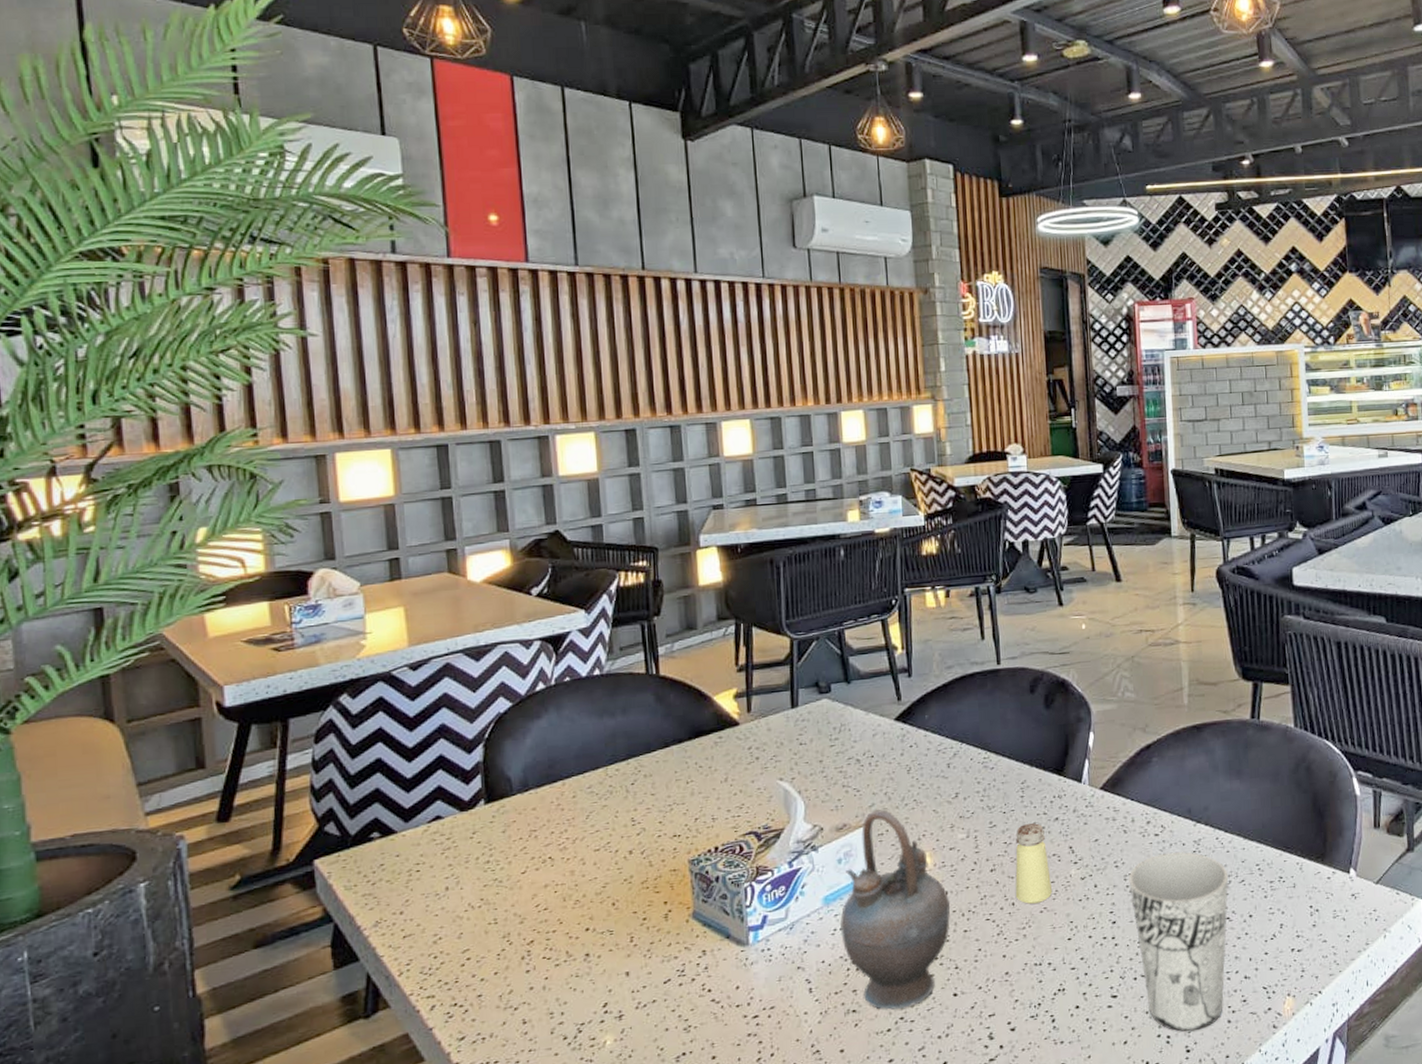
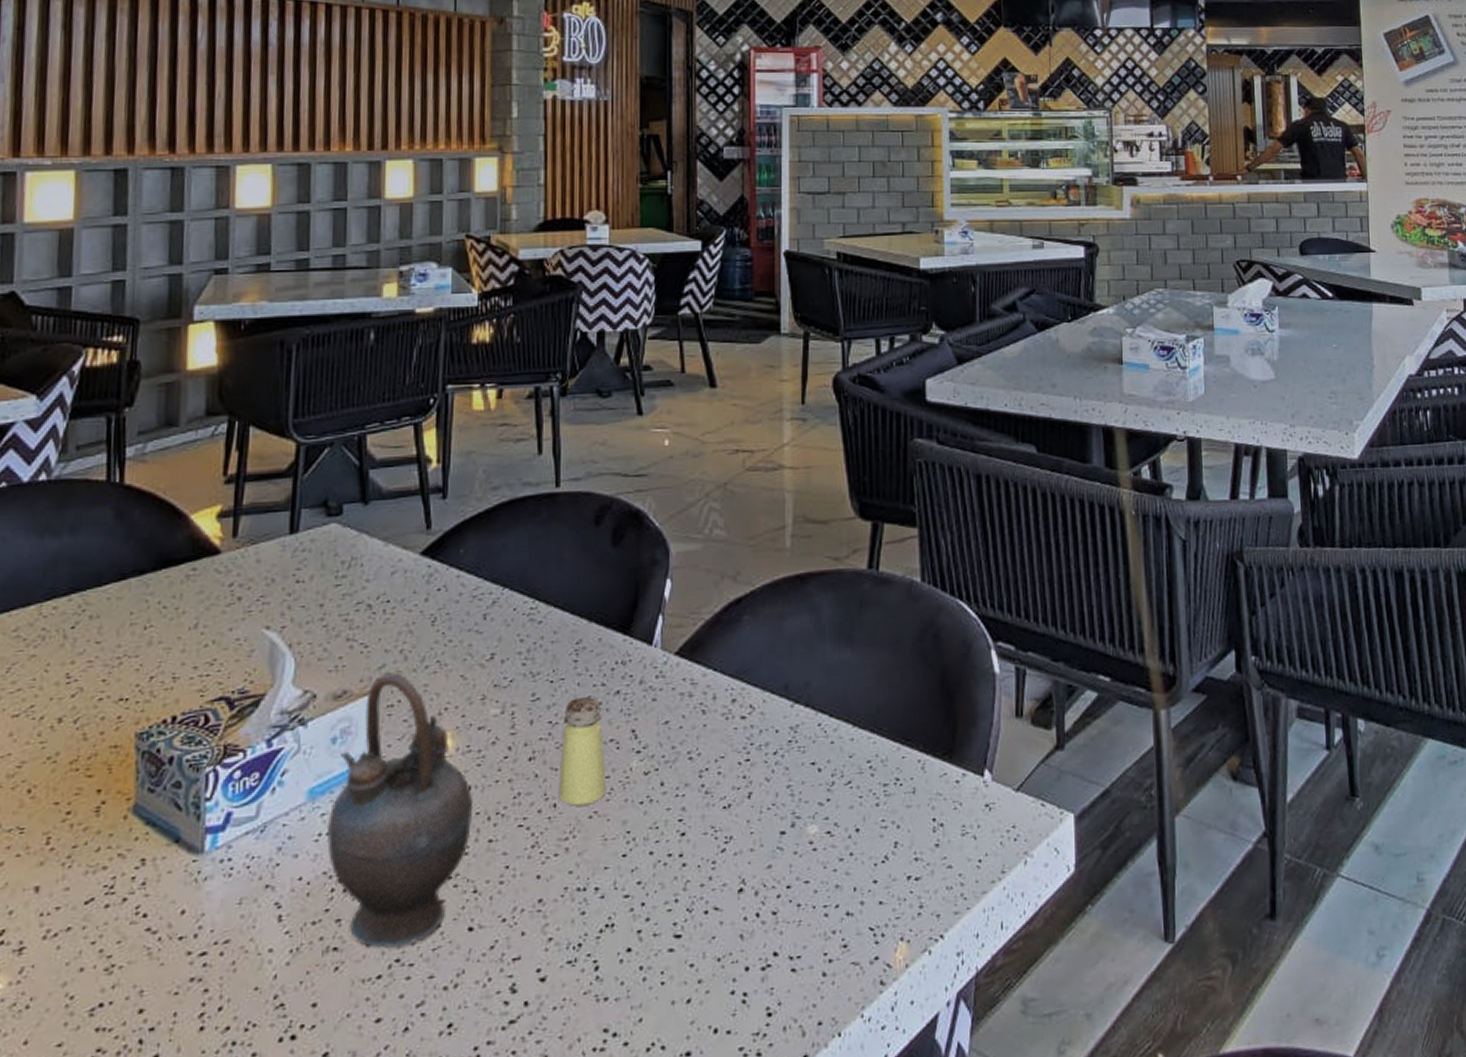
cup: present [1128,851,1229,1032] -> none [705,740,832,988]

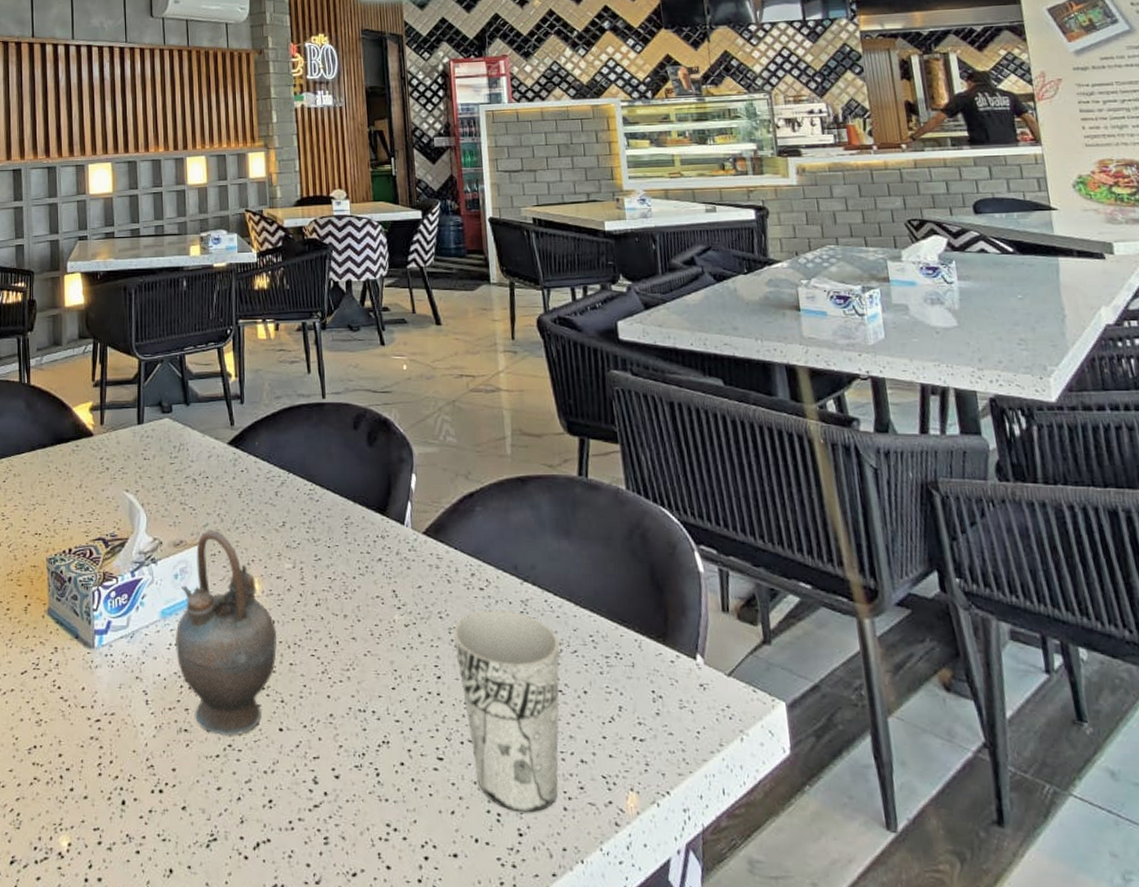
saltshaker: present [558,697,607,807] -> none [339,561,377,646]
cup: none [705,740,832,988] -> present [453,609,560,813]

